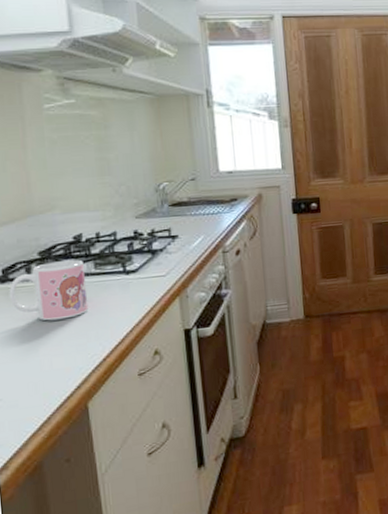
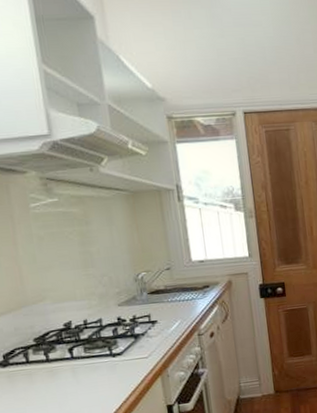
mug: present [9,260,89,321] -> none [10,345,81,400]

